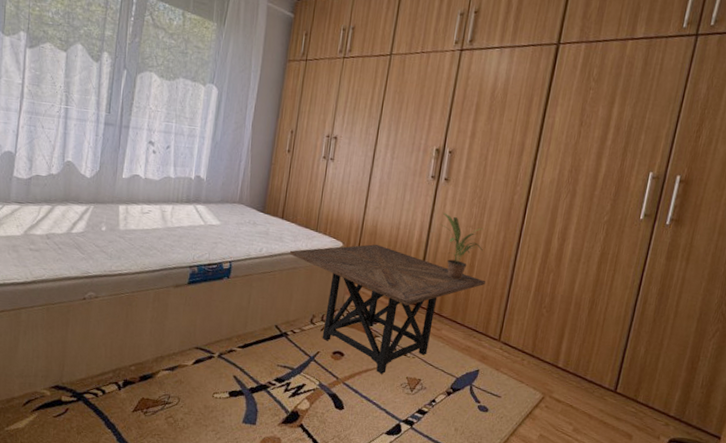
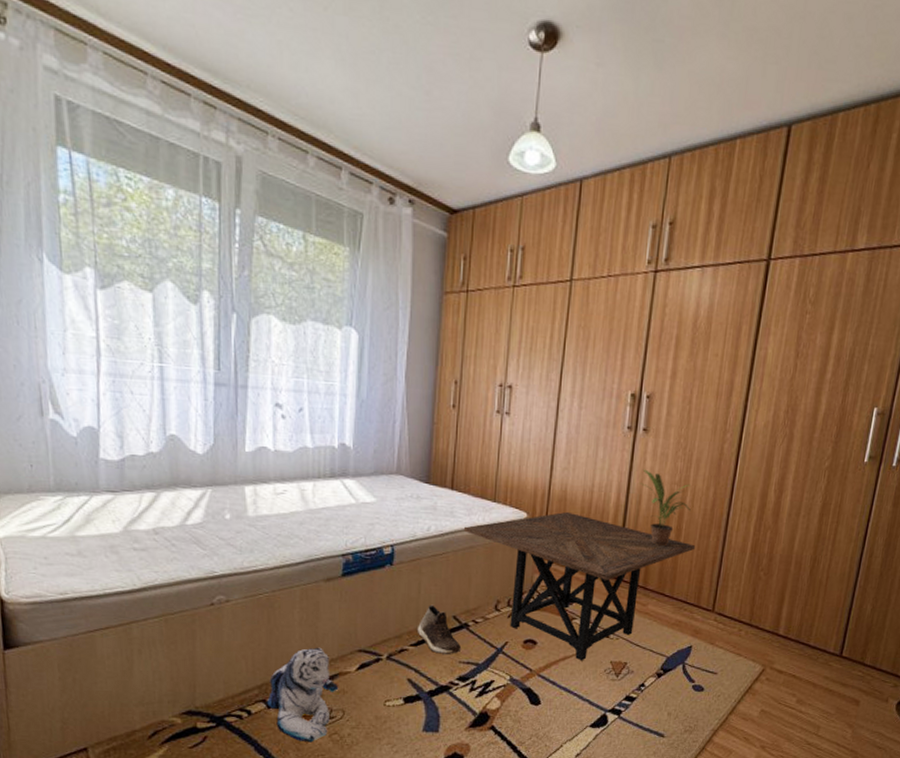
plush toy: none [118,342,176,423] -> present [266,647,338,743]
shoe: none [244,314,280,358] -> present [417,604,461,654]

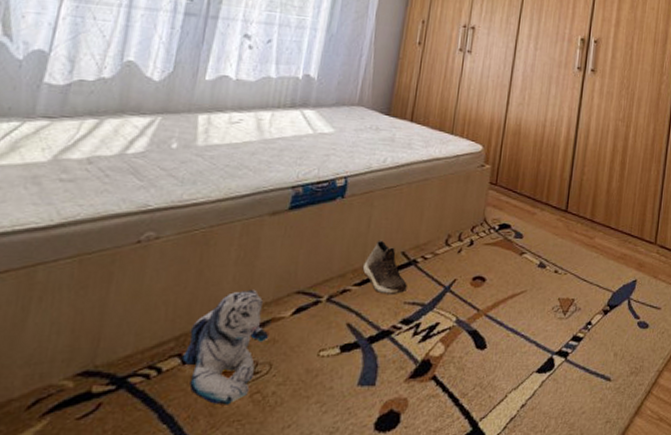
side table: present [463,511,696,661] -> none [419,145,639,299]
potted plant: present [639,469,691,547] -> none [588,106,633,180]

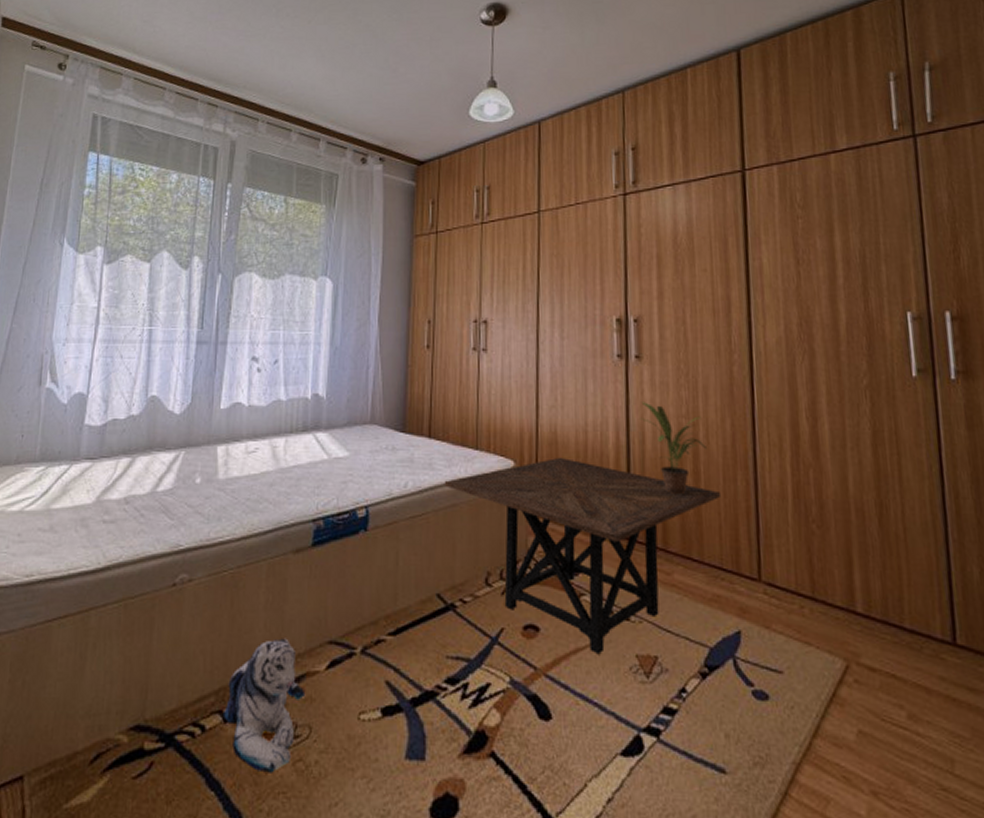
shoe: present [362,240,407,294] -> none [395,579,447,646]
side table: none [419,145,639,299] -> present [444,457,722,655]
potted plant: none [588,106,633,180] -> present [640,402,707,495]

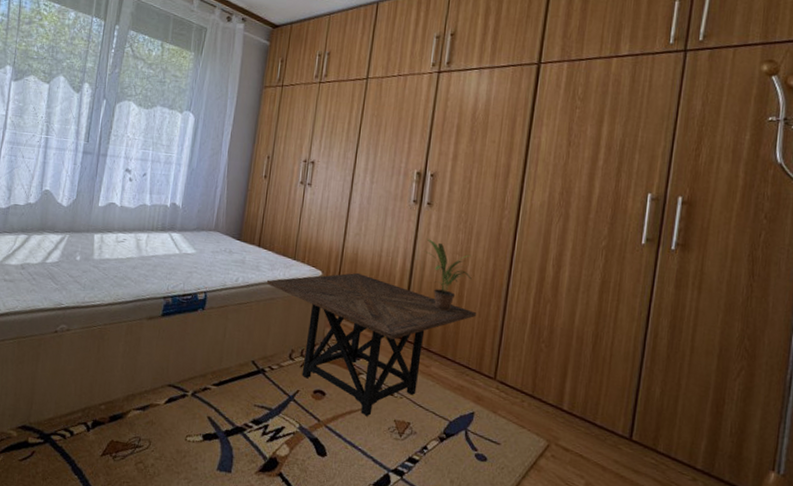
plush toy: present [222,638,304,773] -> none [86,378,148,469]

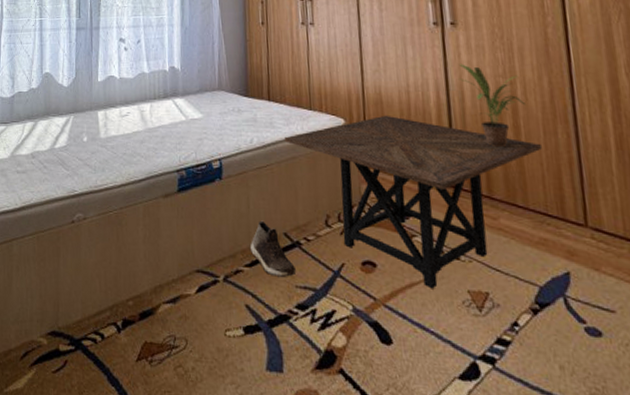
shoe: none [219,348,257,397] -> present [249,220,296,277]

